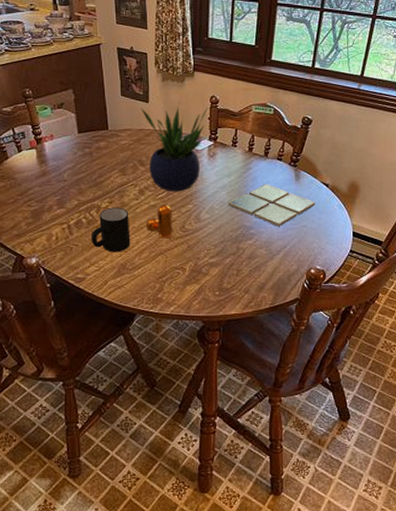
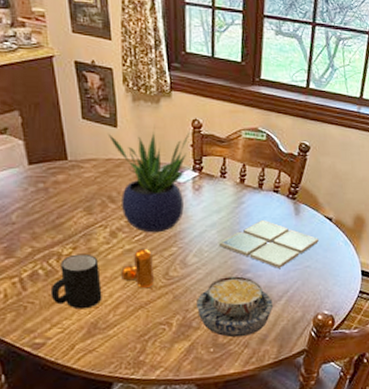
bowl: none [206,232,272,284] -> present [196,276,274,338]

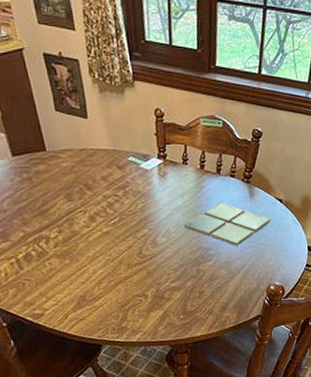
mug: present [50,253,102,310] -> none [43,236,88,285]
potted plant: present [107,127,191,233] -> none [79,118,154,217]
pepper shaker: present [121,248,154,289] -> none [101,230,130,266]
bowl: present [196,276,274,338] -> none [166,253,233,306]

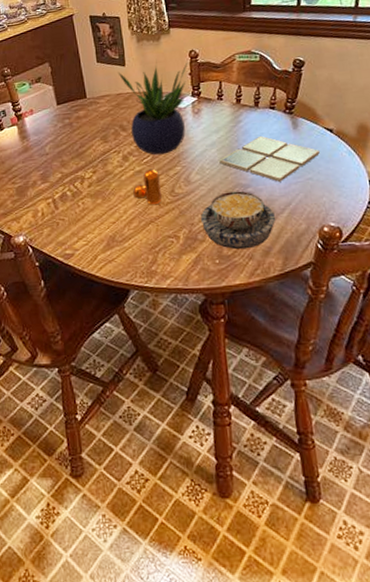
potted plant: none [79,118,154,217] -> present [117,62,188,155]
pepper shaker: none [101,230,130,266] -> present [133,169,162,205]
bowl: none [166,253,233,306] -> present [200,191,276,250]

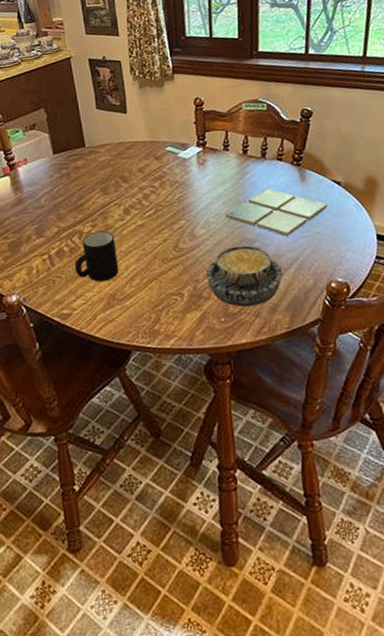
mug: none [76,176,118,225] -> present [74,230,119,282]
potted plant: present [117,62,188,155] -> none [118,110,193,209]
pepper shaker: present [133,169,162,205] -> none [135,222,165,261]

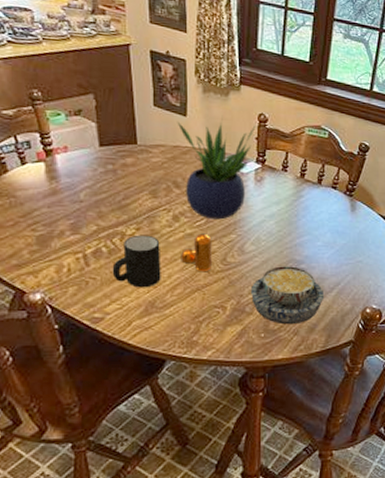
potted plant: none [118,110,193,209] -> present [177,119,256,220]
pepper shaker: none [135,222,165,261] -> present [181,233,212,272]
drink coaster: present [225,188,328,236] -> none [276,213,372,261]

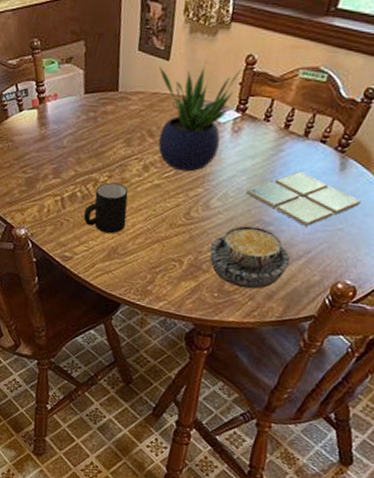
pepper shaker: present [181,233,212,272] -> none [146,185,178,225]
drink coaster: none [276,213,372,261] -> present [246,171,361,226]

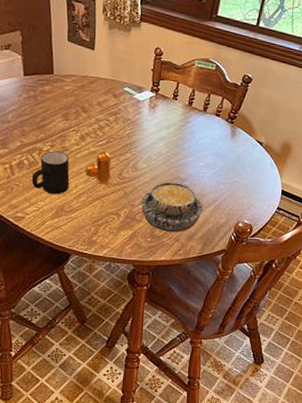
pepper shaker: none [146,185,178,225] -> present [85,151,111,185]
potted plant: present [158,62,242,172] -> none [86,52,153,141]
drink coaster: present [246,171,361,226] -> none [165,138,248,180]

